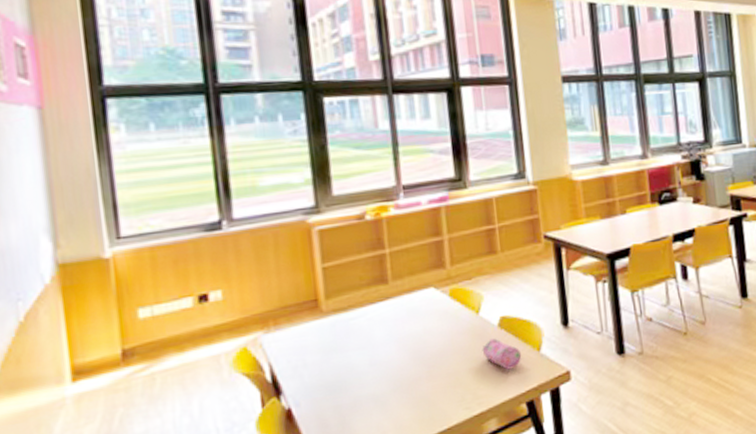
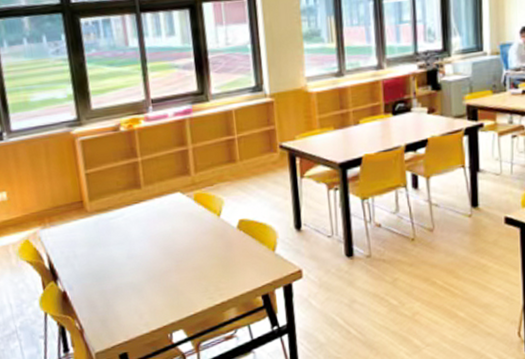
pencil case: present [482,338,522,370] -> none [223,238,258,267]

